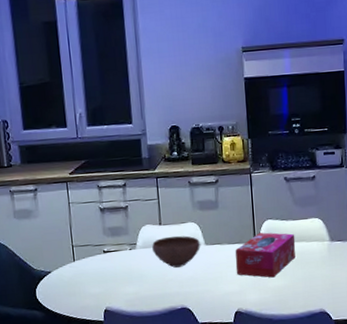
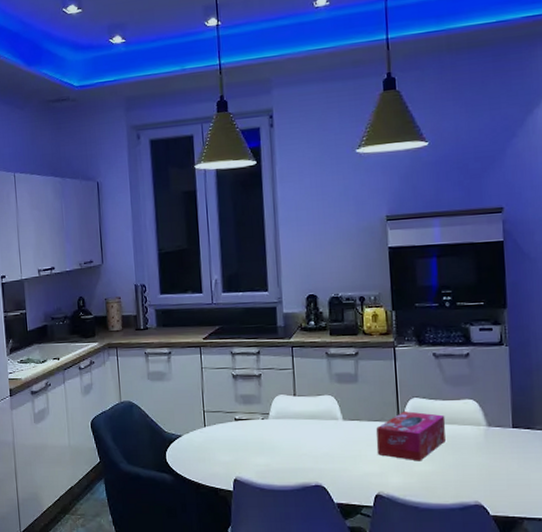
bowl: present [152,236,200,268] -> none [285,408,337,442]

